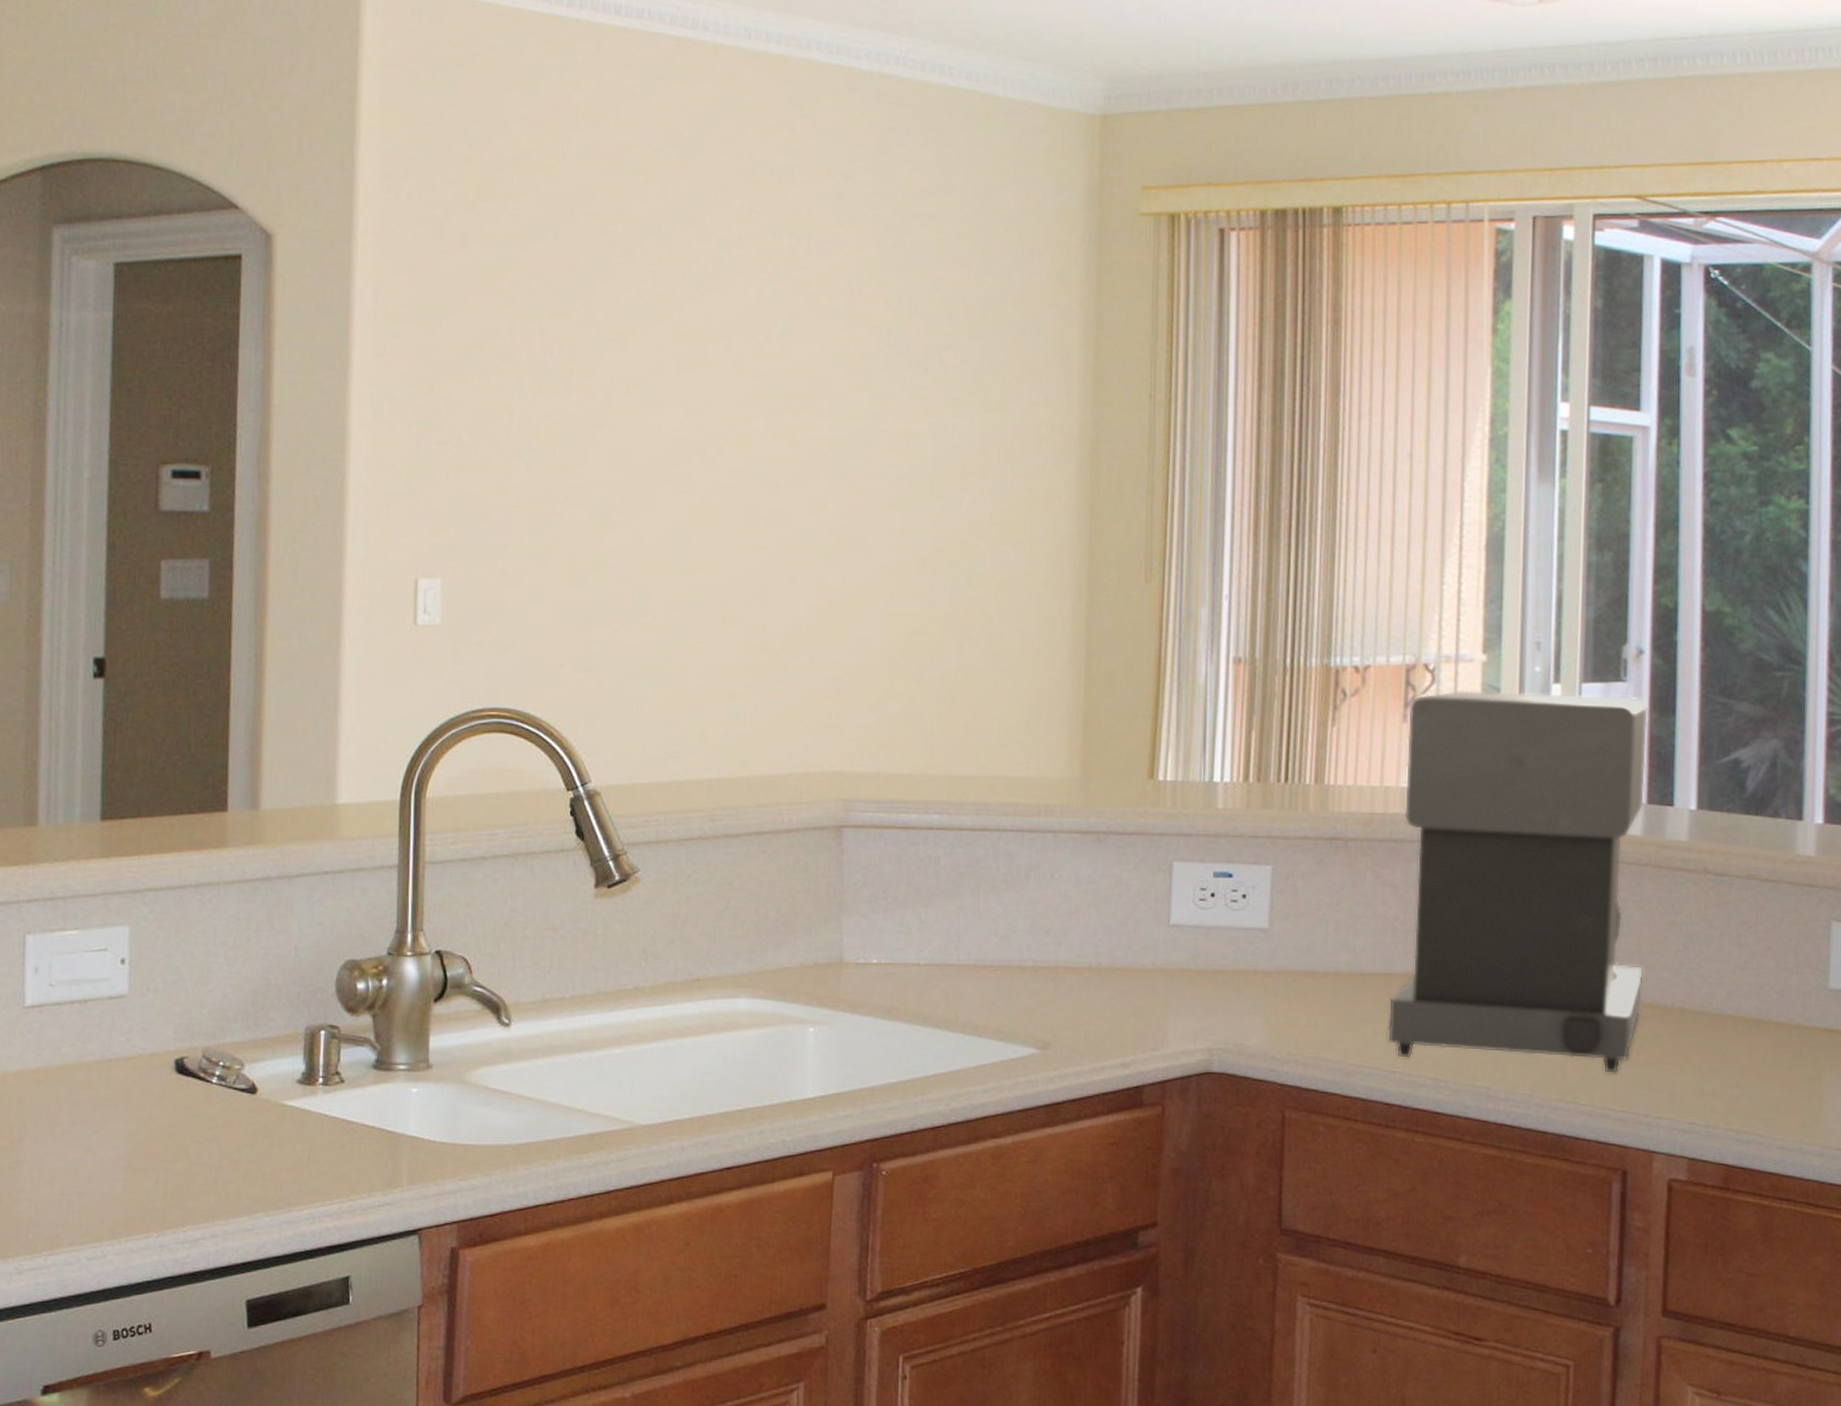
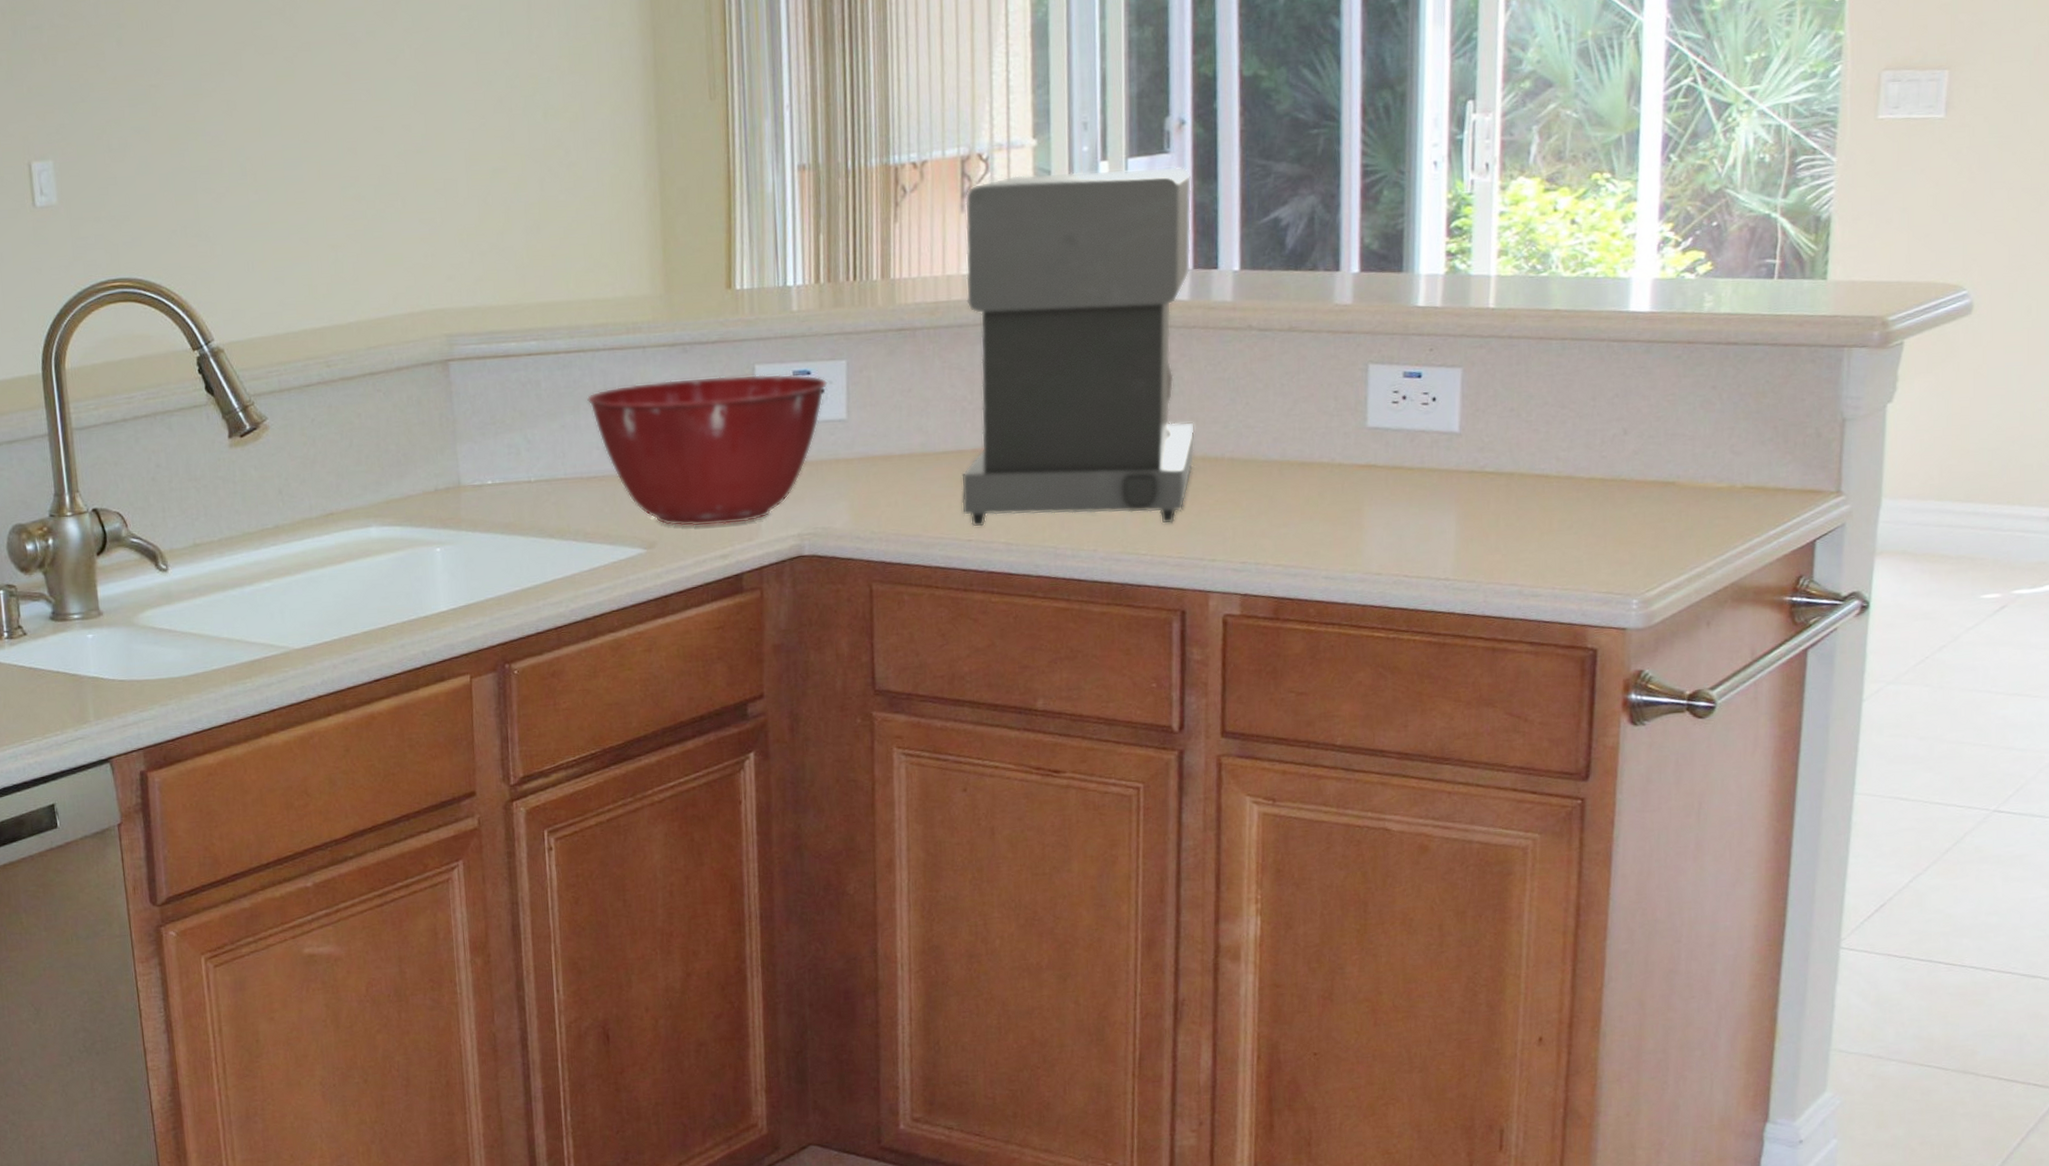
mixing bowl: none [989,870,1250,1031] -> present [587,374,828,527]

